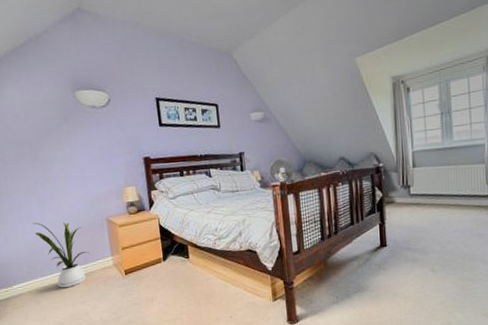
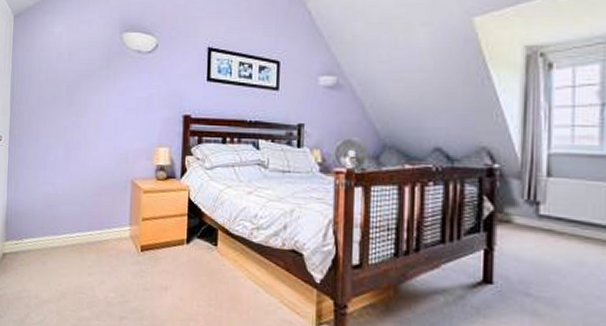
house plant: present [32,222,90,288] -> none [55,172,107,254]

